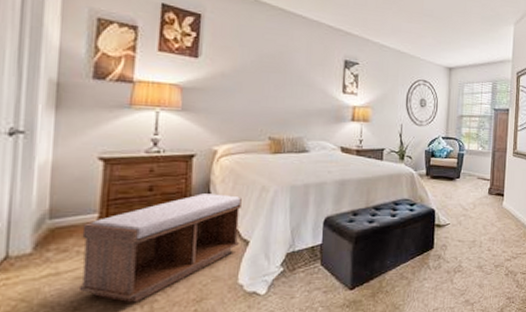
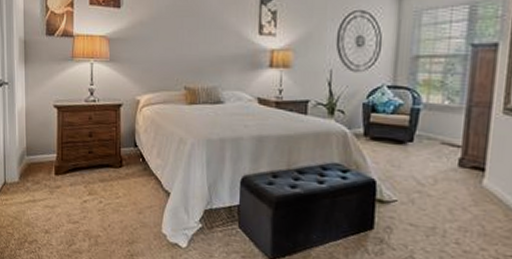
bench: present [78,193,242,303] -> none [47,142,162,235]

